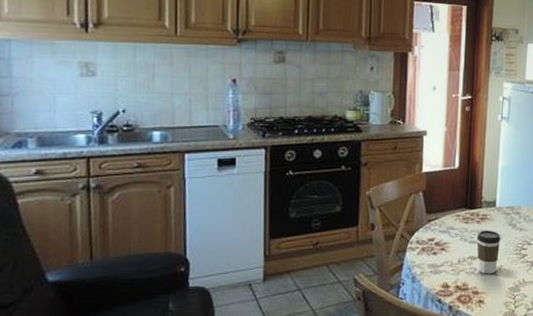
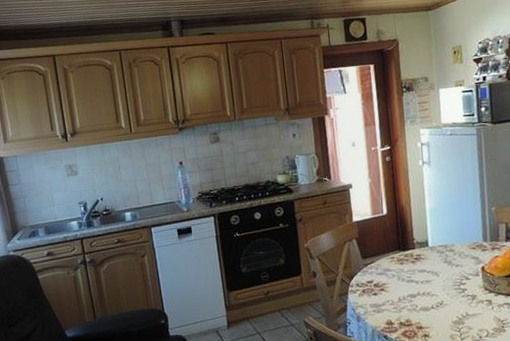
coffee cup: present [477,230,501,274] -> none [414,268,438,310]

